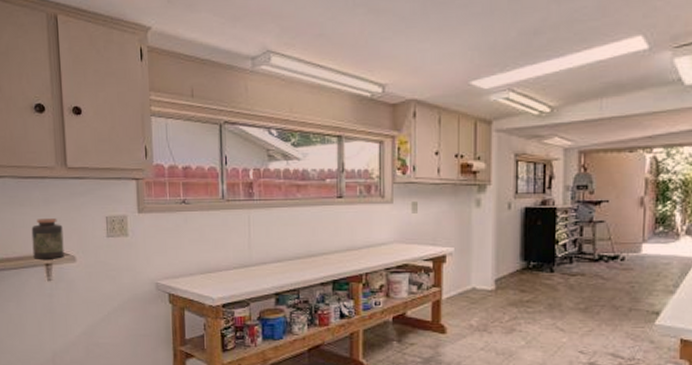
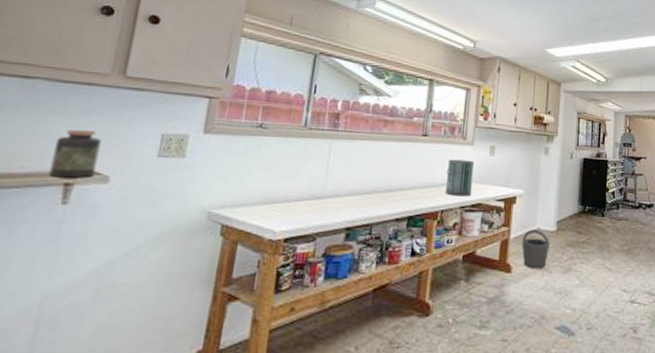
paint can: none [367,220,395,258] -> present [446,159,474,197]
bucket: none [455,289,488,330] -> present [521,229,550,270]

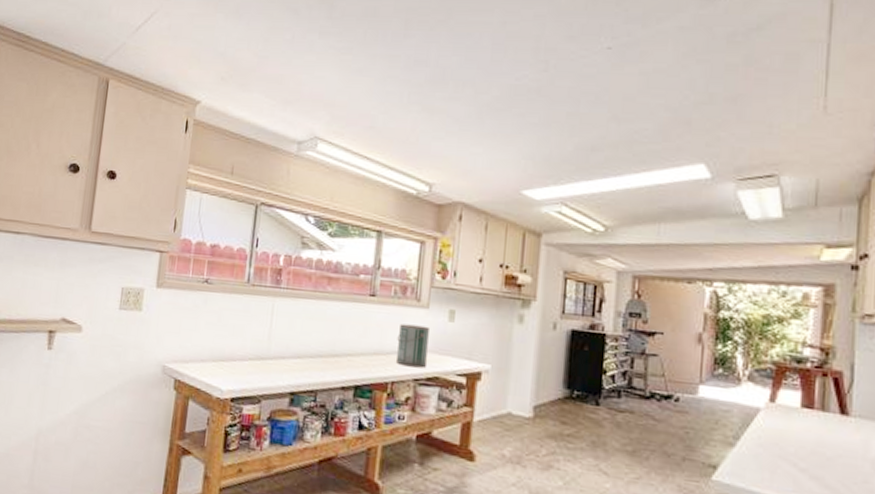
jar: present [48,129,102,179] -> none [37,281,75,327]
bucket: present [521,229,550,270] -> none [487,413,524,462]

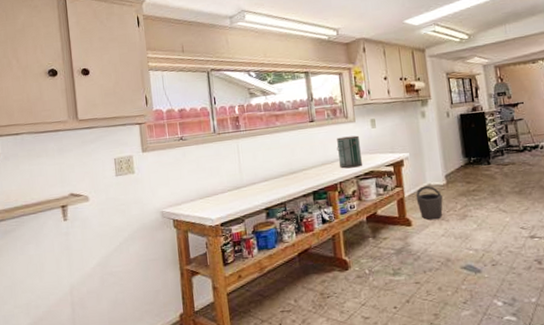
bucket: none [487,413,524,462] -> present [415,185,443,220]

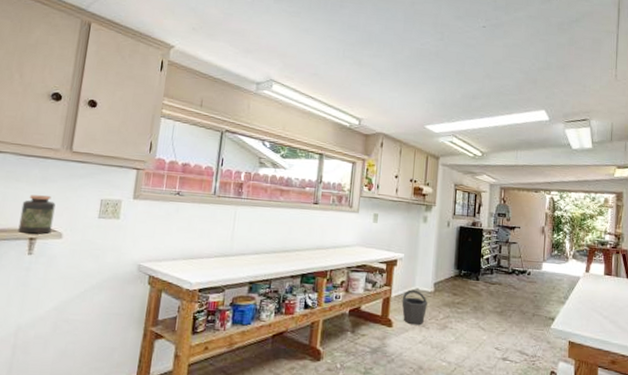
jar: none [48,165,79,204] -> present [18,195,56,234]
paint can: present [336,135,362,169] -> none [334,225,359,259]

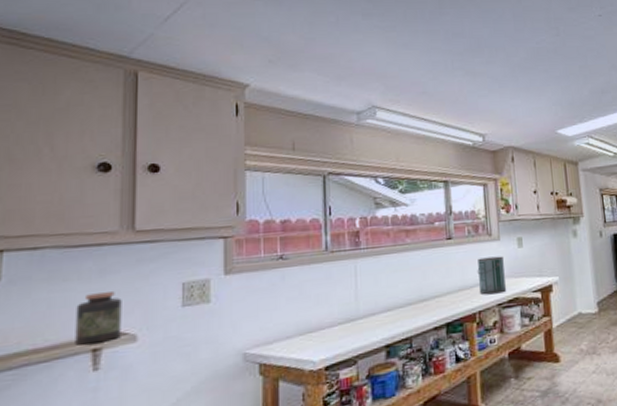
paint can: none [334,225,359,259] -> present [477,256,506,295]
bucket: present [402,289,427,326] -> none [565,314,595,355]

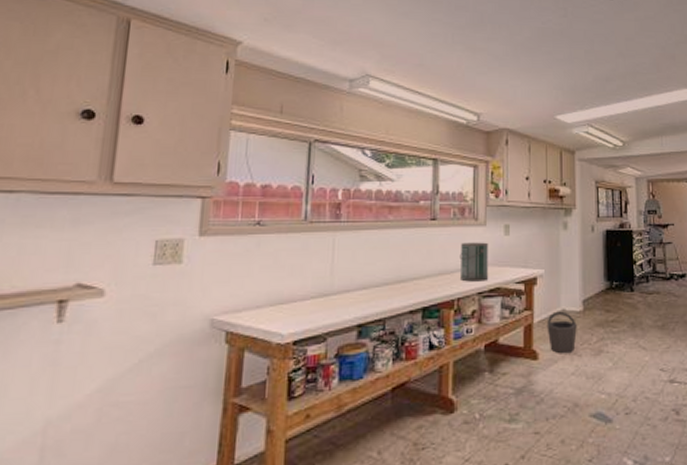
jar: present [75,292,122,347] -> none [41,243,93,296]
bucket: none [565,314,595,355] -> present [547,311,577,354]

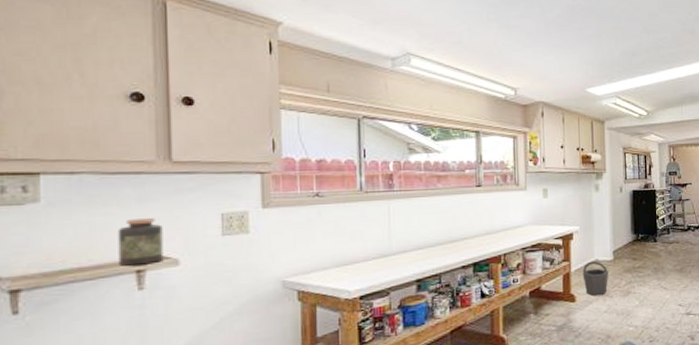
jar: none [41,243,93,296] -> present [118,218,164,267]
paint can: present [460,242,488,282] -> none [504,204,530,240]

